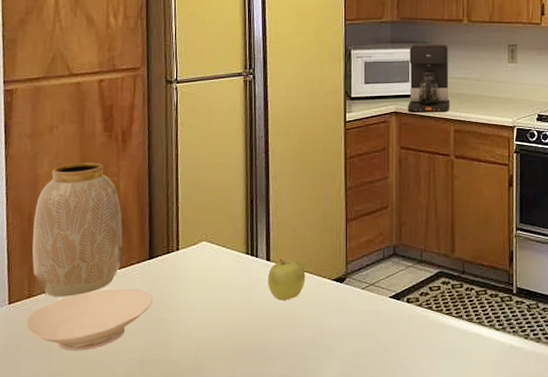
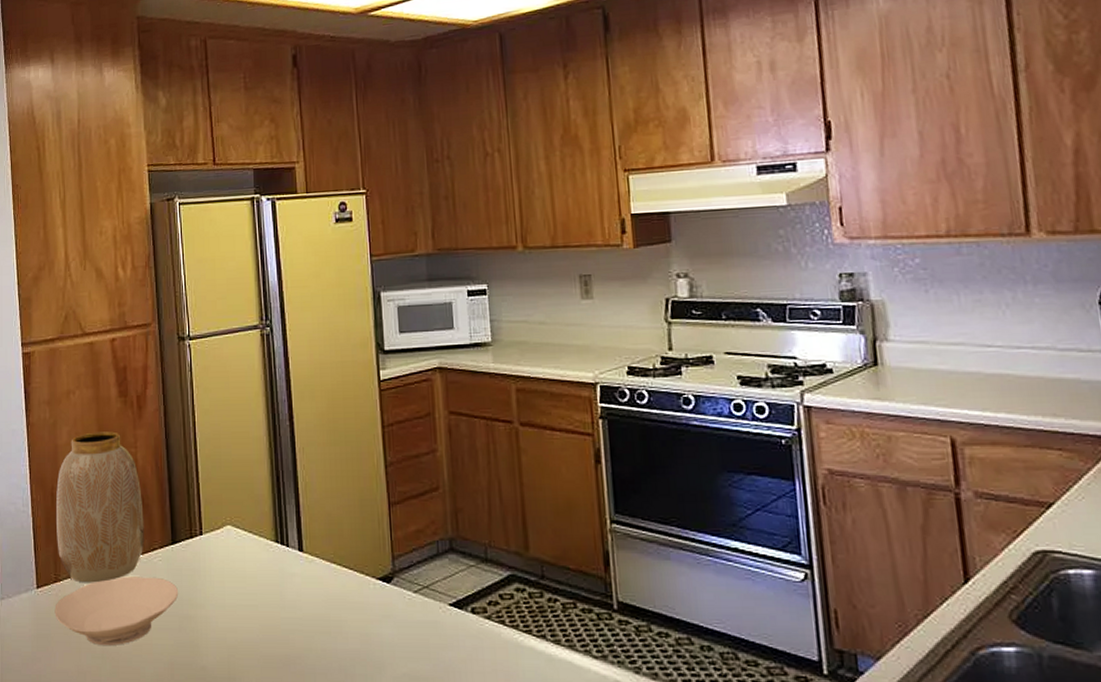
fruit: present [267,258,306,300] -> none [301,549,346,601]
coffee maker: present [408,45,450,114] -> none [451,279,509,369]

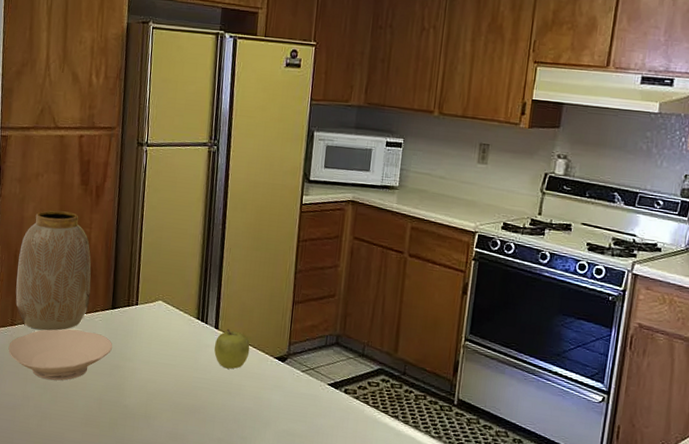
fruit: none [301,549,346,601] -> present [214,328,250,369]

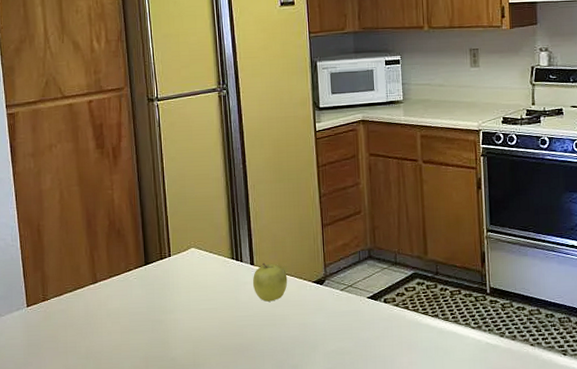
bowl: present [8,328,113,381] -> none [43,291,152,349]
vase: present [15,210,92,331] -> none [42,177,121,300]

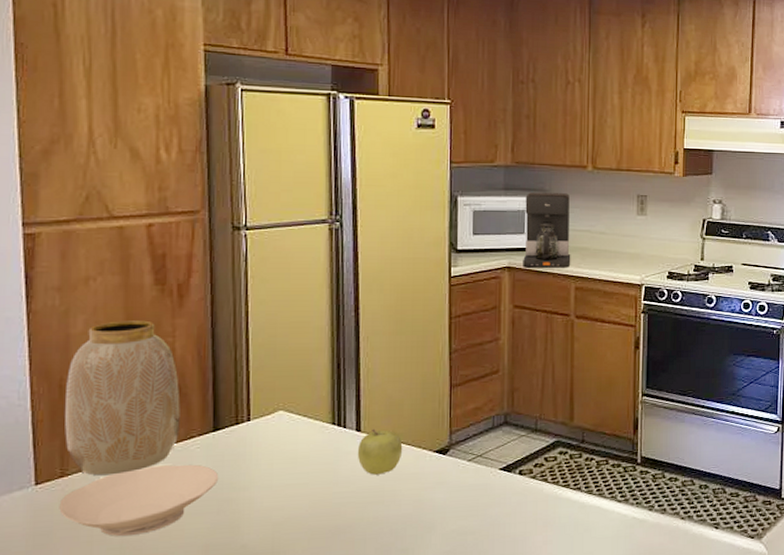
vase: none [42,177,121,300] -> present [65,320,181,476]
bowl: none [43,291,152,349] -> present [59,464,219,537]
coffee maker: none [373,52,416,121] -> present [523,192,571,269]

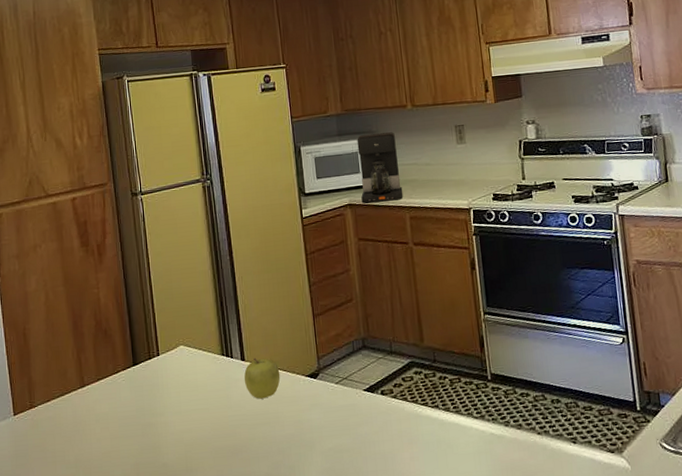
bowl: present [59,464,219,537] -> none [31,394,141,458]
vase: present [65,320,181,476] -> none [28,276,109,406]

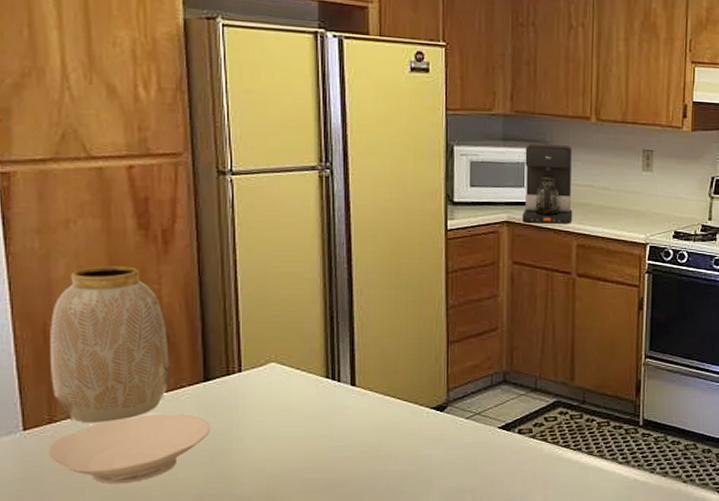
vase: none [28,276,109,406] -> present [50,266,169,423]
bowl: none [31,394,141,458] -> present [49,414,212,484]
fruit: present [244,357,281,399] -> none [352,383,399,430]

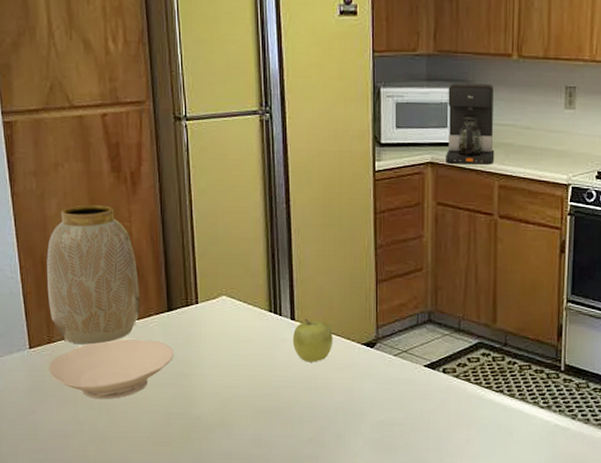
fruit: none [352,383,399,430] -> present [292,318,333,362]

